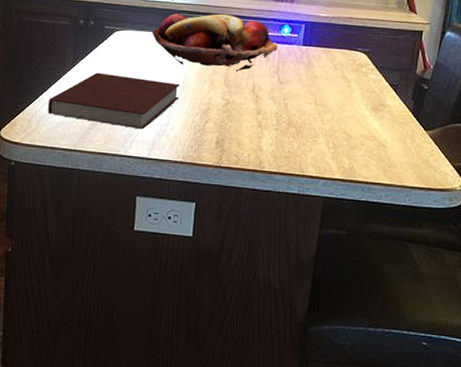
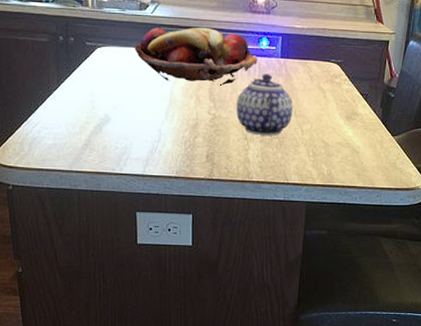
notebook: present [47,72,181,130] -> none [38,91,168,148]
teapot: none [251,61,313,124] -> present [236,74,293,136]

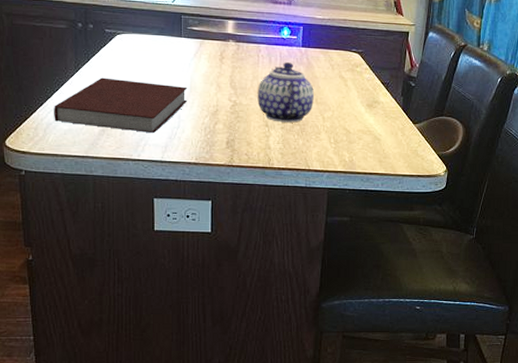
notebook: none [38,91,168,148] -> present [54,77,188,134]
fruit basket: present [134,27,257,86] -> none [154,16,278,73]

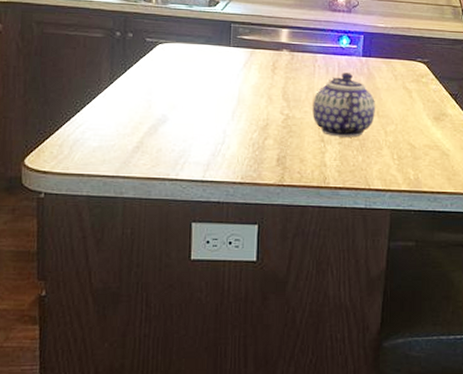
notebook: present [54,77,188,134] -> none [82,89,235,151]

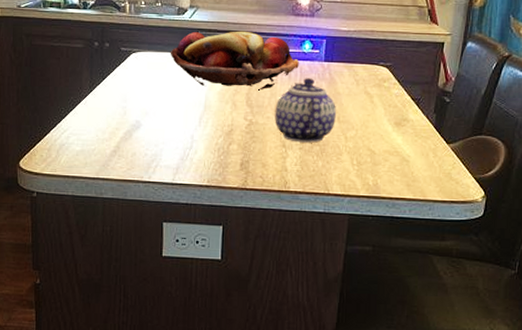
fruit basket: none [200,24,337,85] -> present [170,31,299,91]

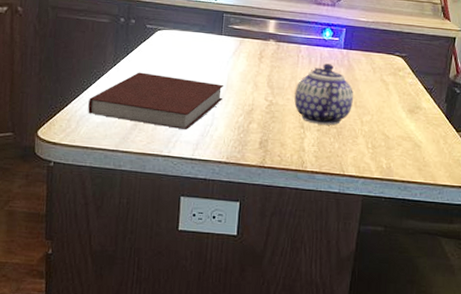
notebook: none [67,97,202,155] -> present [88,72,224,131]
fruit basket: present [170,31,299,91] -> none [195,14,319,73]

